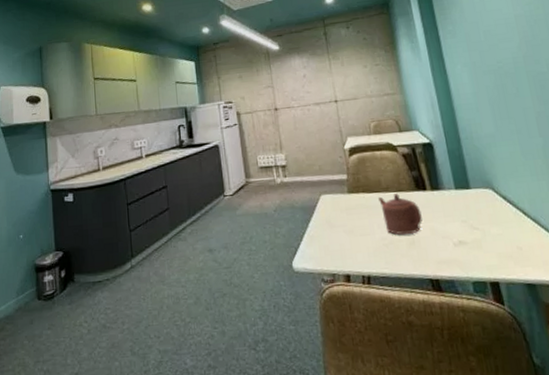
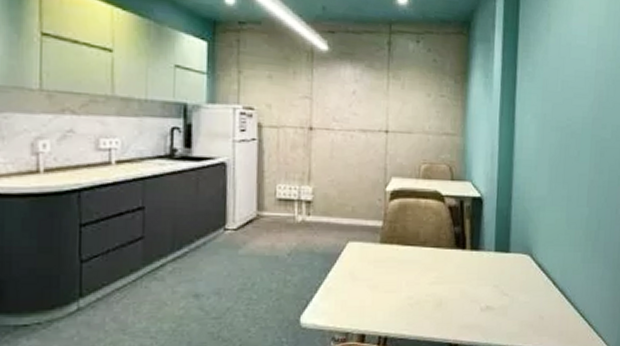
teapot: present [378,193,423,236] -> none [413,249,455,296]

